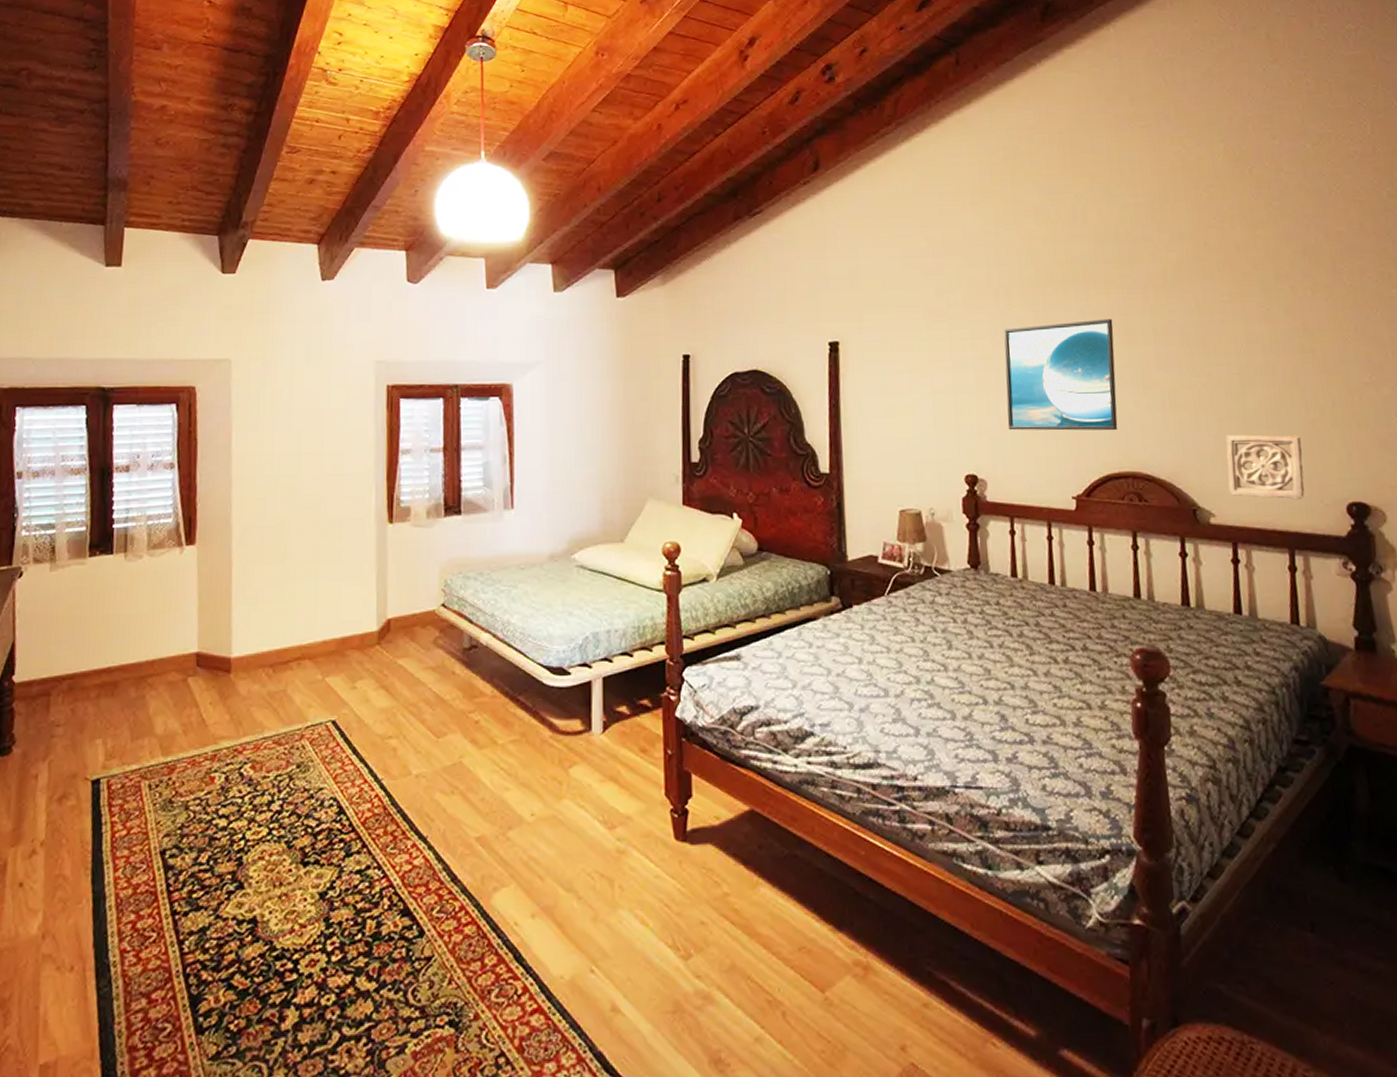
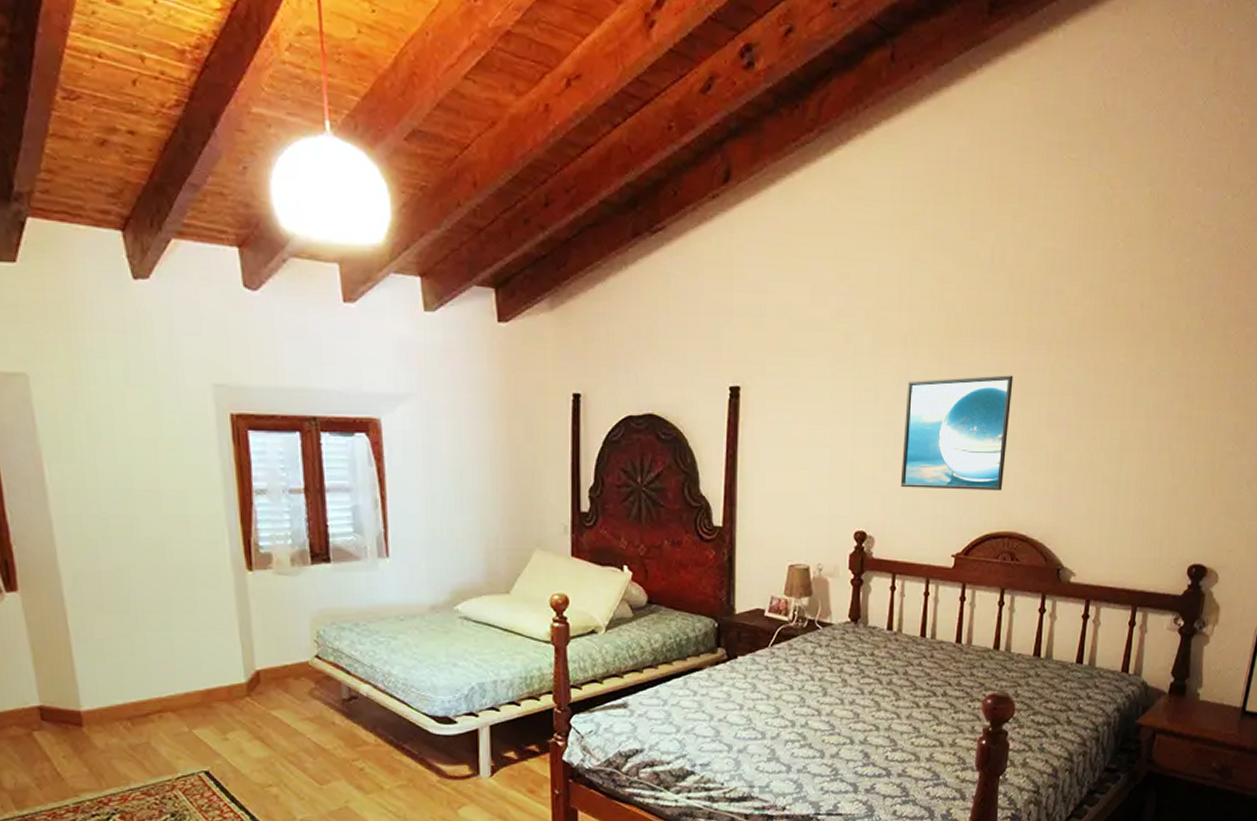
wall ornament: present [1226,434,1305,500] -> none [1092,499,1163,562]

